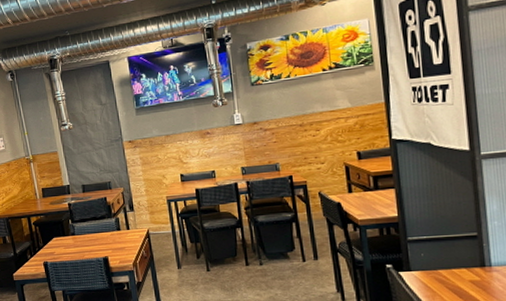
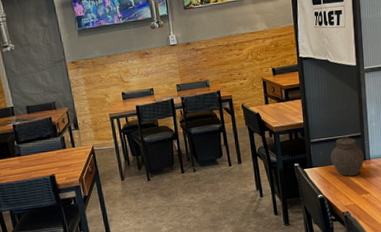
jar: none [435,235,483,285] -> present [330,135,364,177]

